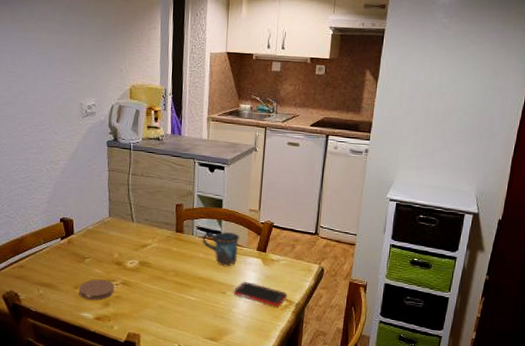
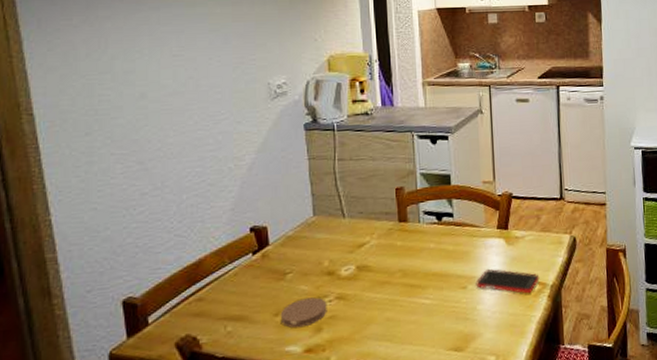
mug: present [202,232,239,267] -> none [431,212,476,255]

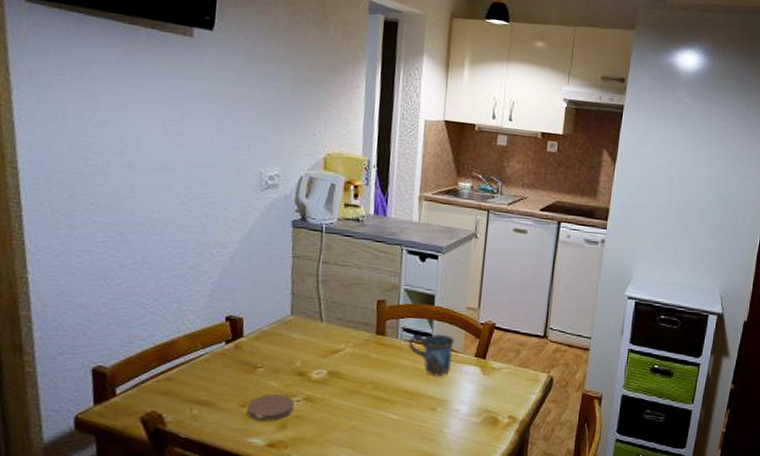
mug: none [431,212,476,255] -> present [408,334,454,377]
cell phone: present [476,269,540,294] -> none [445,395,511,425]

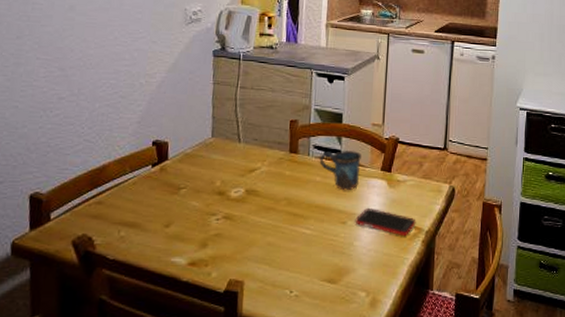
coaster: present [246,394,294,422] -> none [170,214,215,241]
cell phone: none [445,395,511,425] -> present [355,208,416,237]

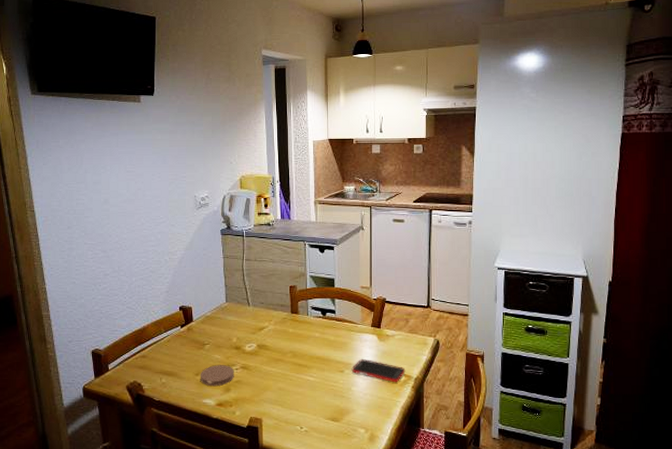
coaster: none [170,214,215,241] -> present [200,365,234,387]
mug: present [319,151,361,191] -> none [317,311,353,345]

